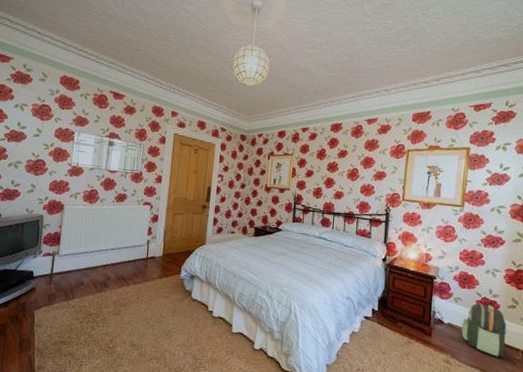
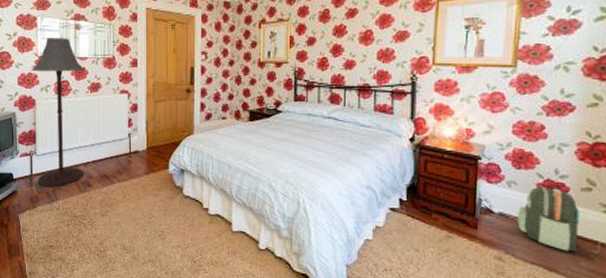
floor lamp: none [56,150,113,287] -> present [31,37,84,188]

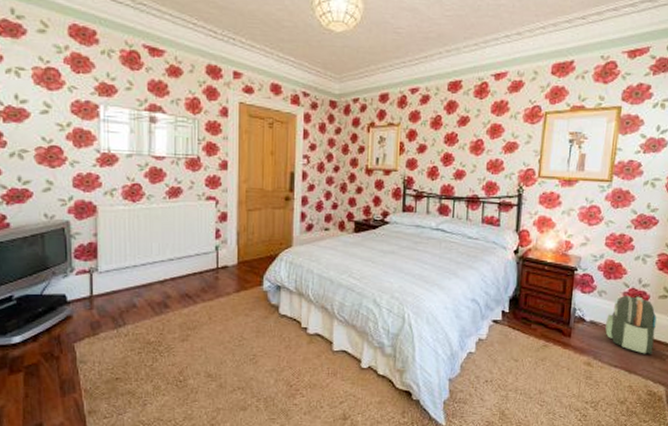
floor lamp: present [31,37,84,188] -> none [91,130,161,310]

